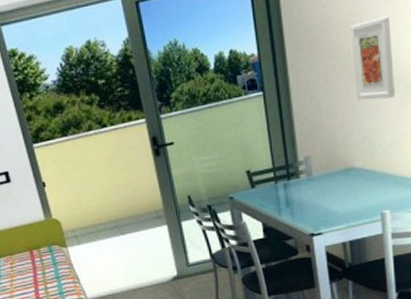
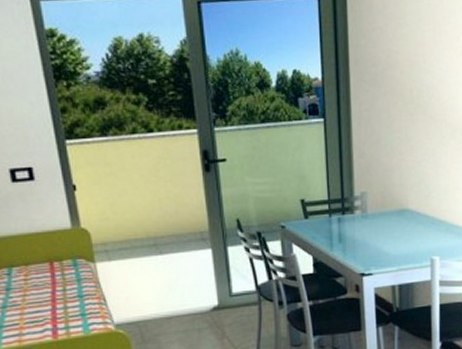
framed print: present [350,15,395,100] -> none [414,61,452,143]

